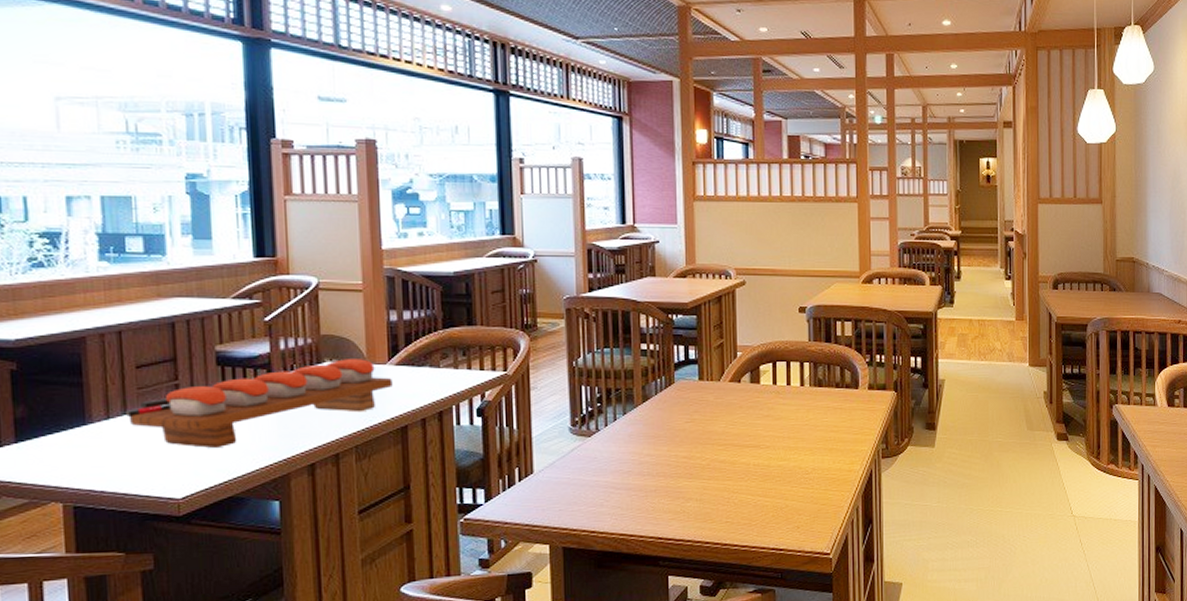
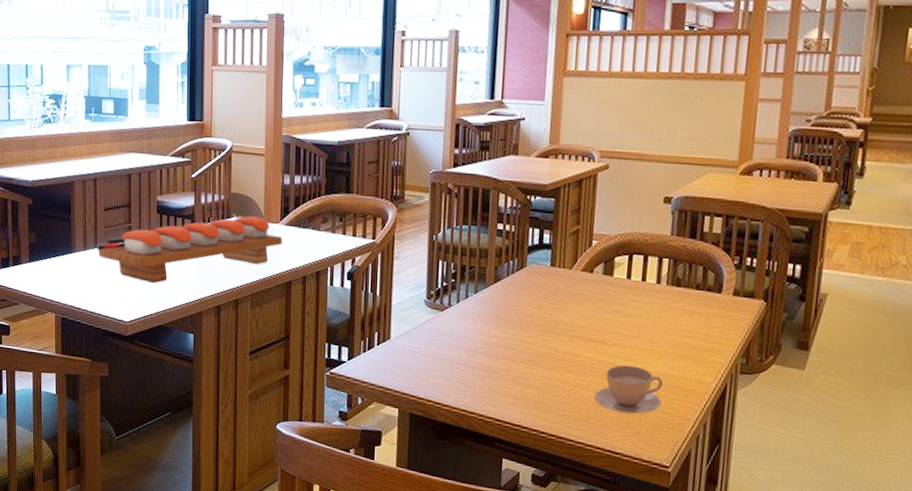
teacup: none [754,464,816,511] -> present [594,365,663,414]

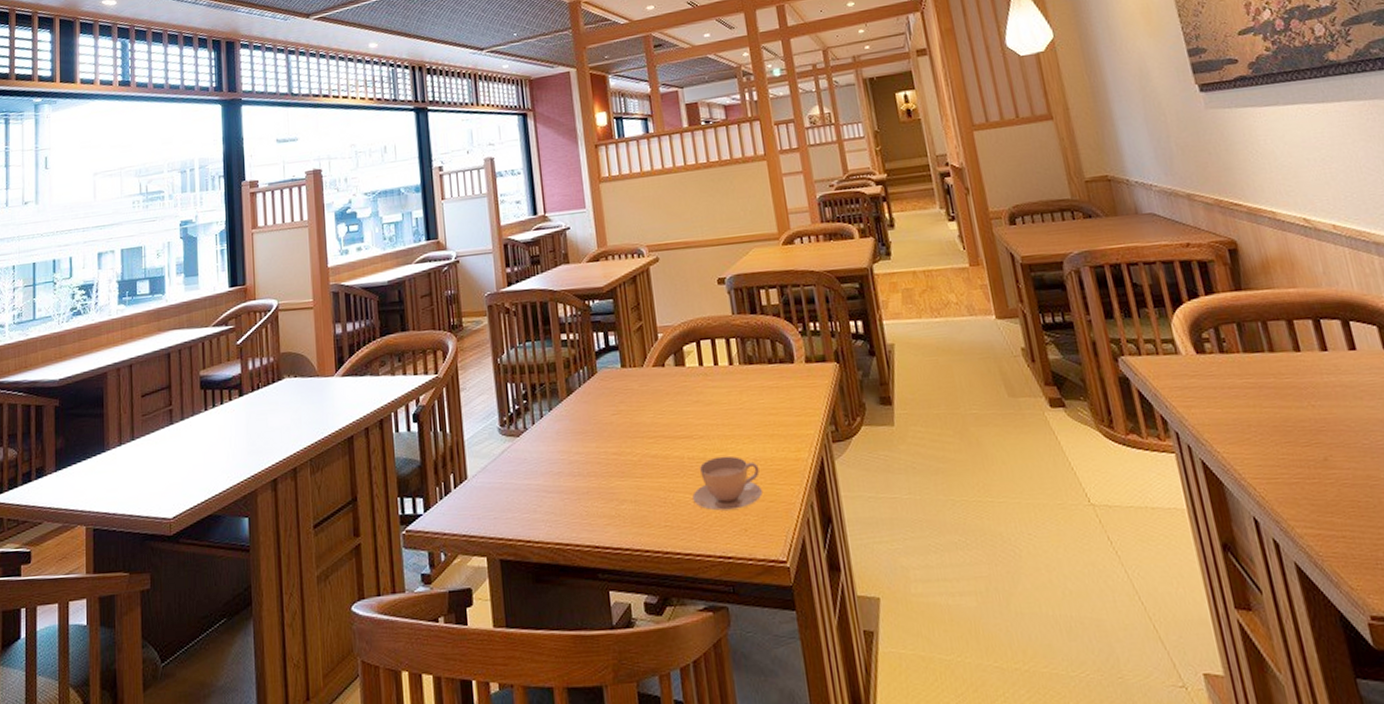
sushi platter: present [97,216,282,283] -> none [133,373,340,468]

